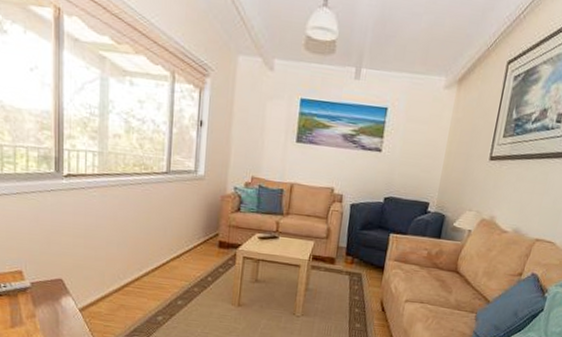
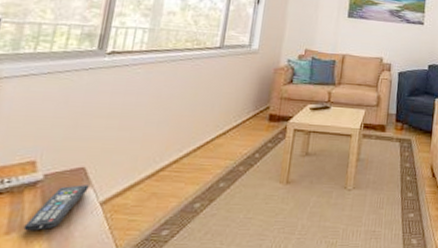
remote control: none [23,293,68,327] -> present [23,185,89,231]

